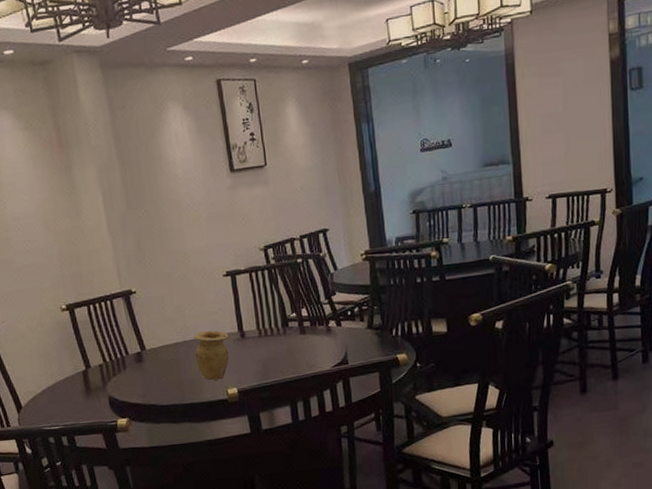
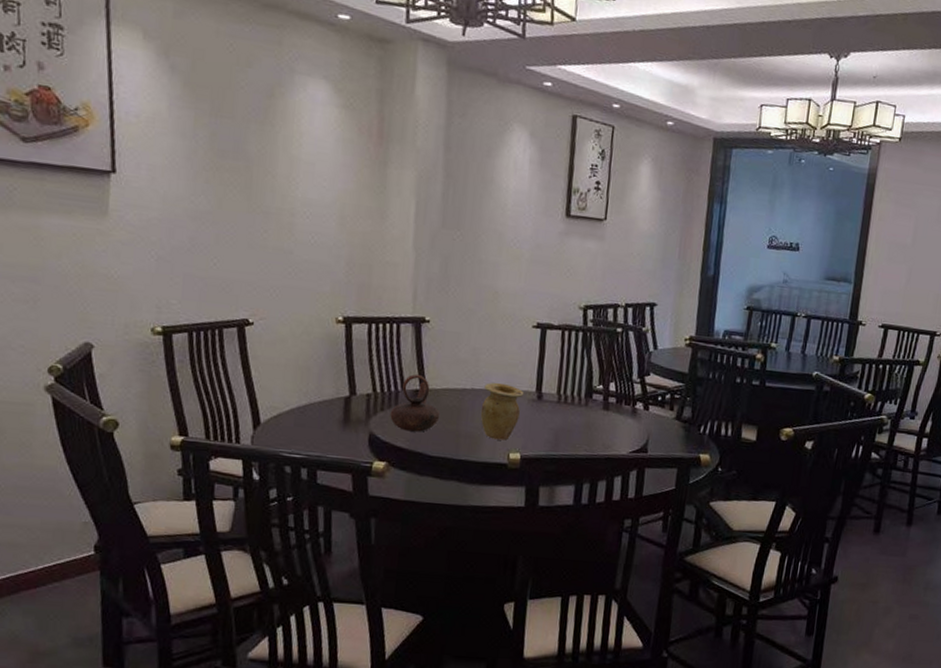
teapot: none [121,338,163,389] -> present [390,374,441,432]

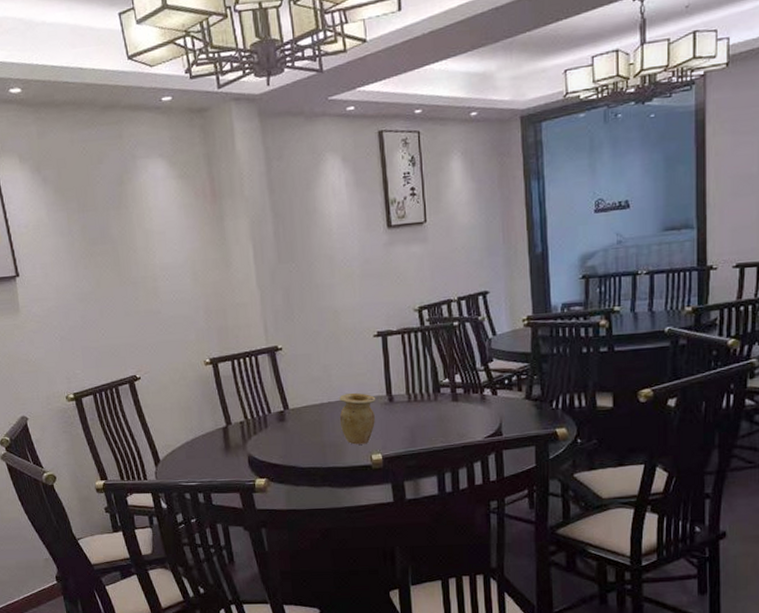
teapot: present [390,374,441,432] -> none [262,397,305,449]

